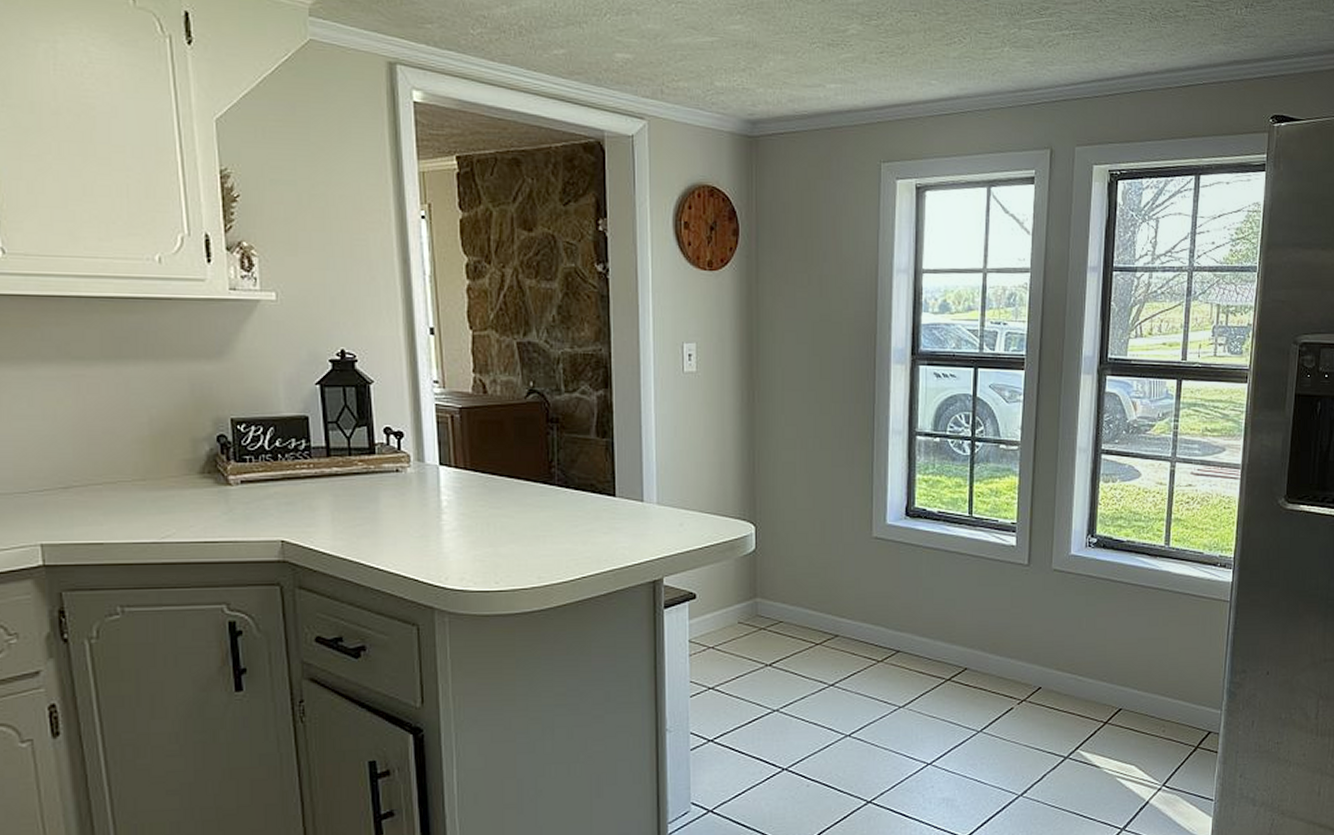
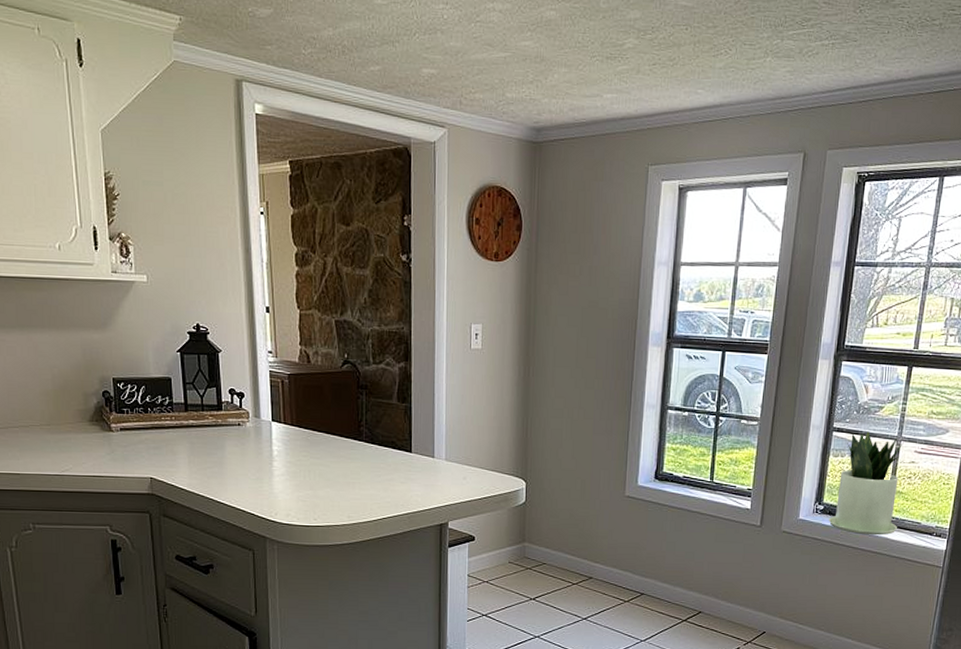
planter: none [1103,453,1179,570] -> present [828,431,904,536]

